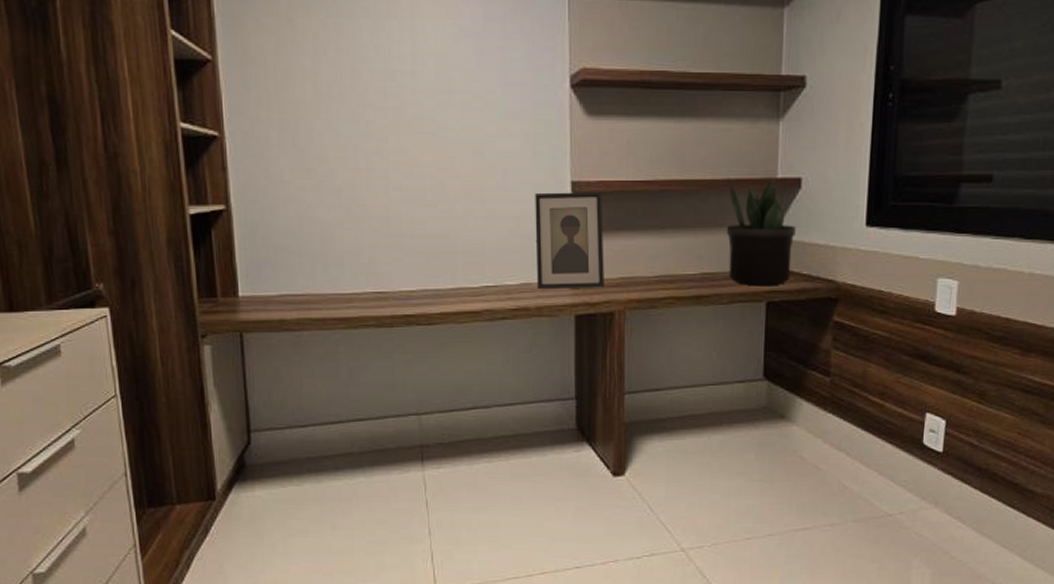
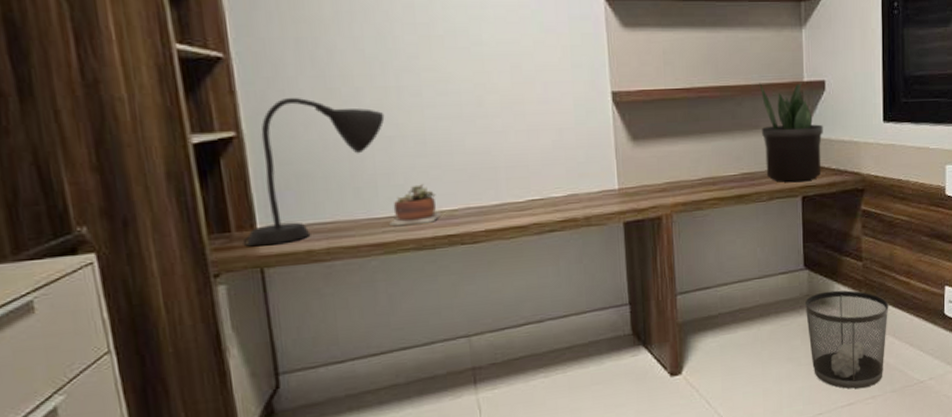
desk lamp: none [226,175,354,312] -> present [242,97,385,247]
succulent plant: none [353,264,401,302] -> present [389,184,442,226]
picture frame: present [535,192,604,290] -> none [576,101,650,200]
waste bin: none [762,405,858,513] -> present [805,290,889,389]

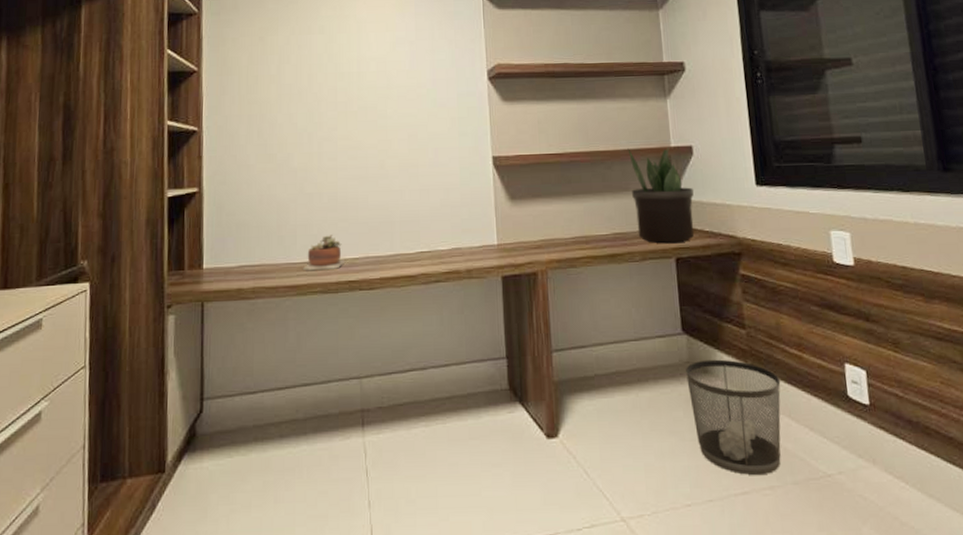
desk lamp: present [242,97,385,247] -> none [191,161,307,283]

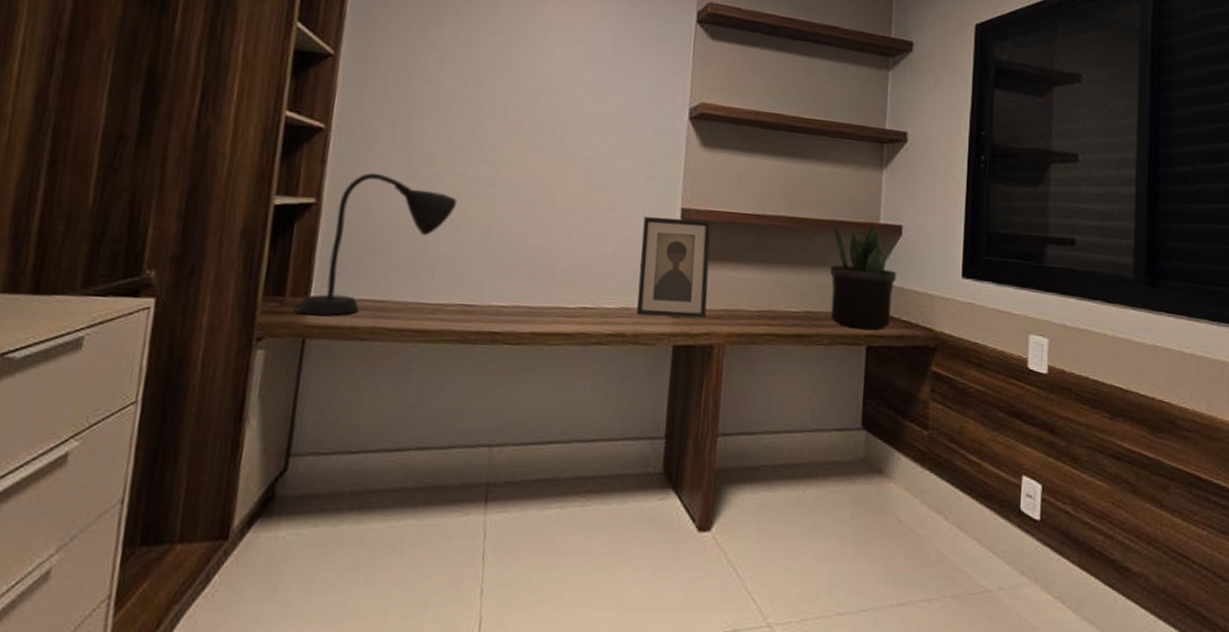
desk lamp: none [191,161,307,283] -> present [293,172,458,316]
succulent plant: present [303,235,346,270] -> none [437,275,491,316]
picture frame: none [462,165,527,254] -> present [636,216,711,319]
waste bin: present [686,359,781,475] -> none [859,459,956,586]

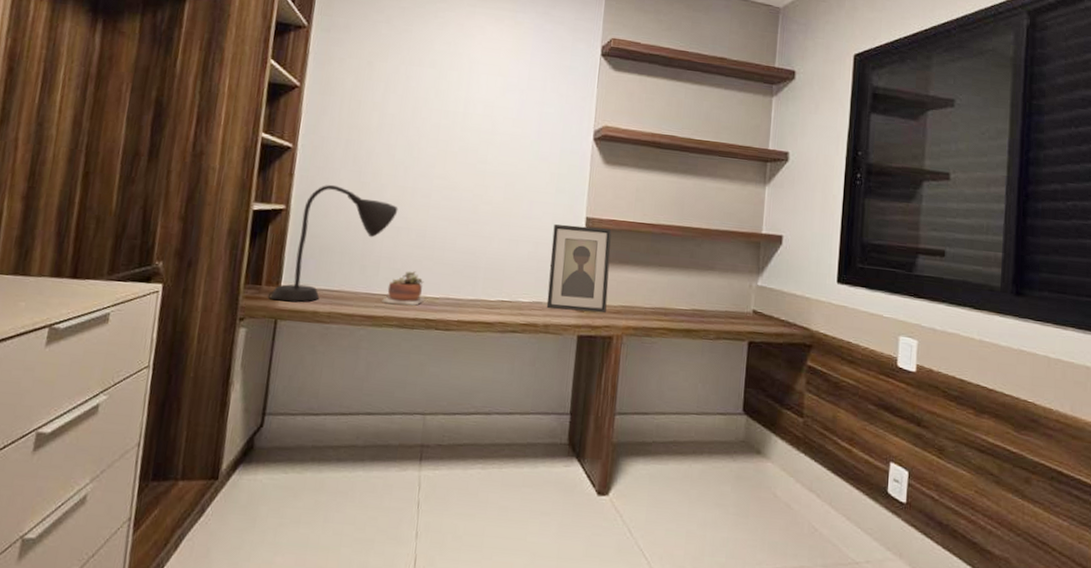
succulent plant: none [437,275,491,316] -> present [382,271,426,306]
planter: present [830,219,896,330] -> none [716,229,776,328]

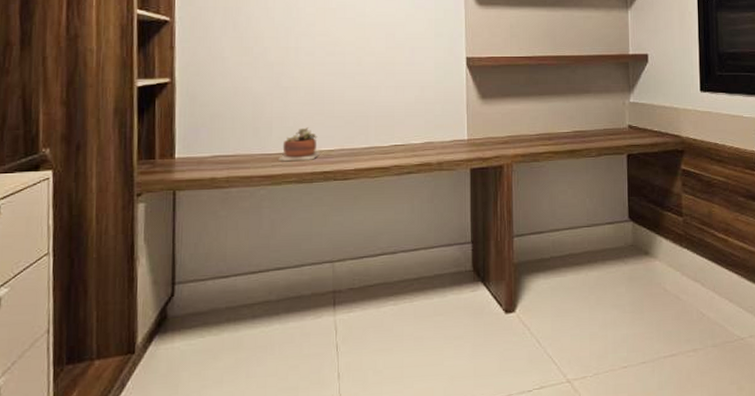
desk lamp: present [267,184,398,302] -> none [163,53,284,172]
picture frame: present [546,224,612,314] -> none [436,66,494,147]

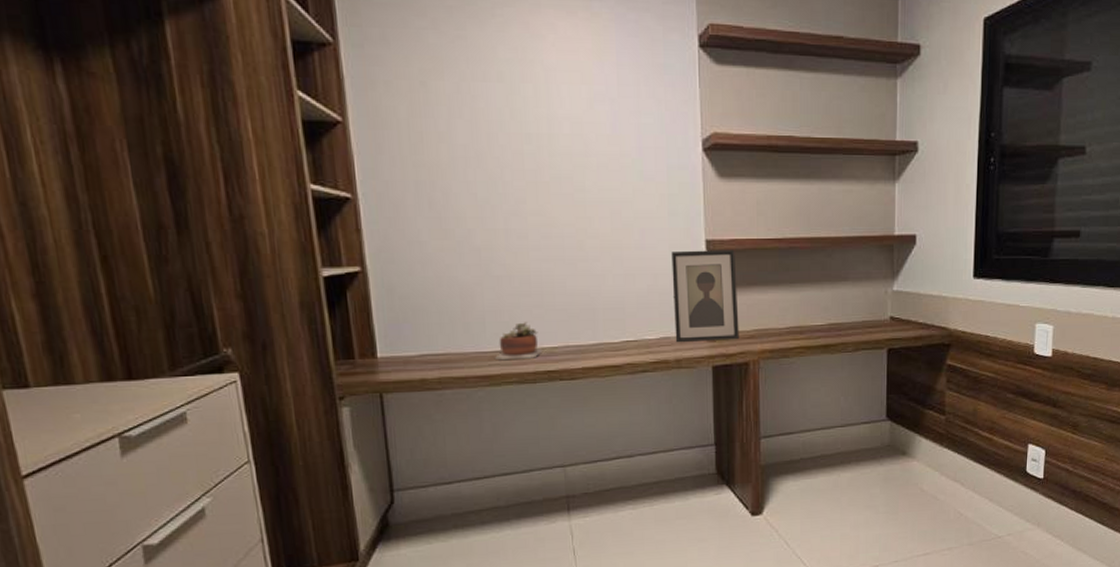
picture frame: none [436,66,494,147] -> present [671,250,739,343]

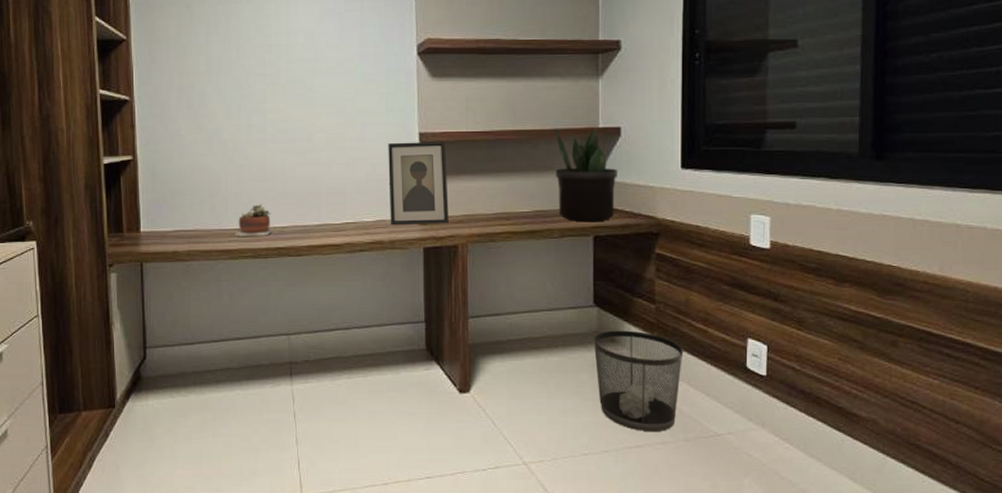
planter: none [850,235,912,335] -> present [555,128,617,222]
waste bin: none [886,442,970,539] -> present [594,330,684,431]

